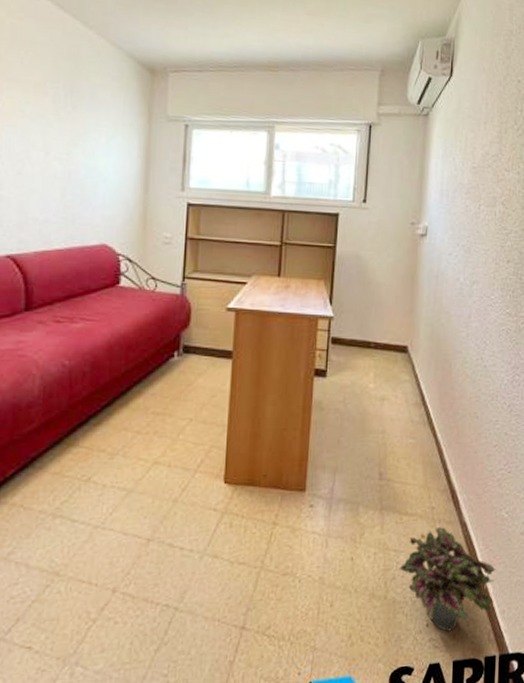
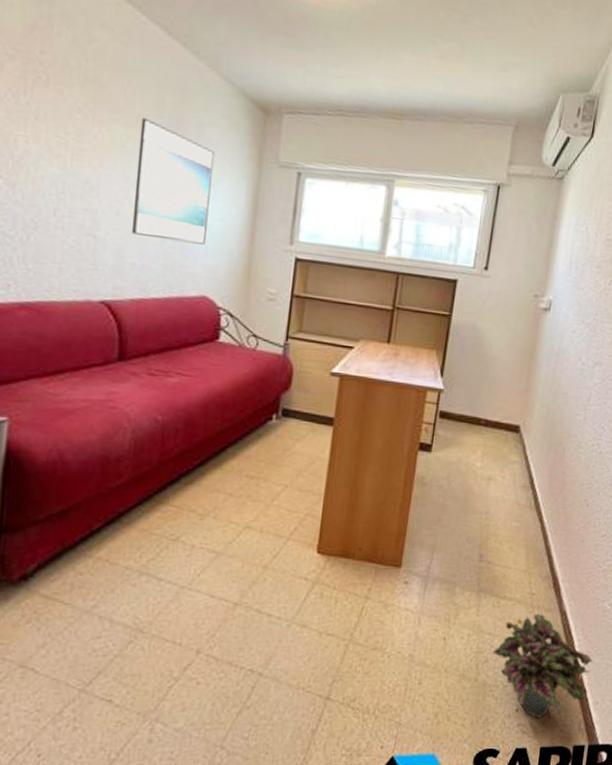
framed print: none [32,84,107,197] -> present [131,117,214,245]

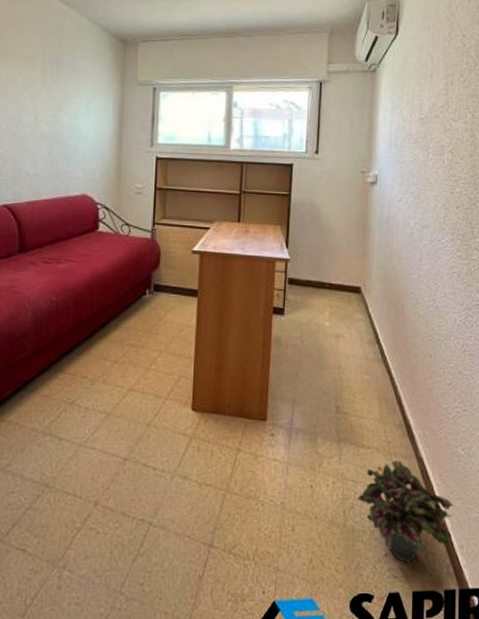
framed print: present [131,117,214,245] -> none [25,57,86,153]

